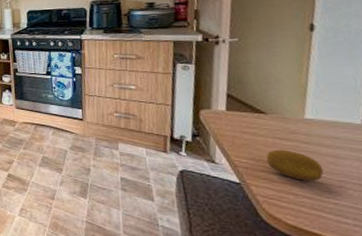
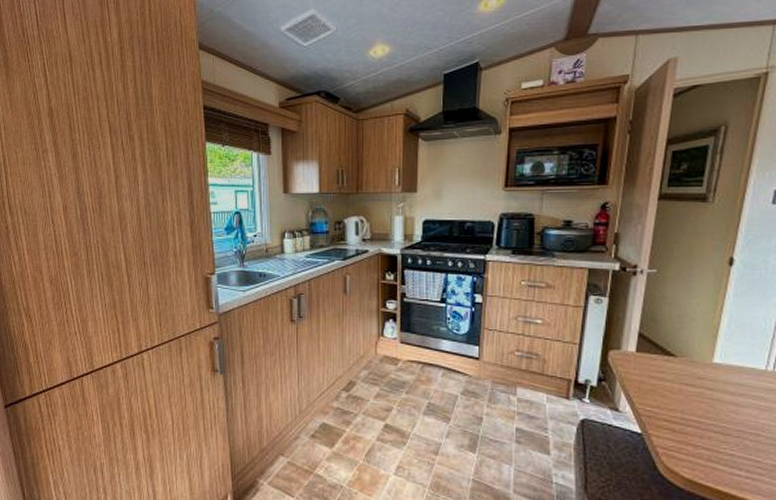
fruit: present [266,149,324,181] -> none [671,396,725,431]

